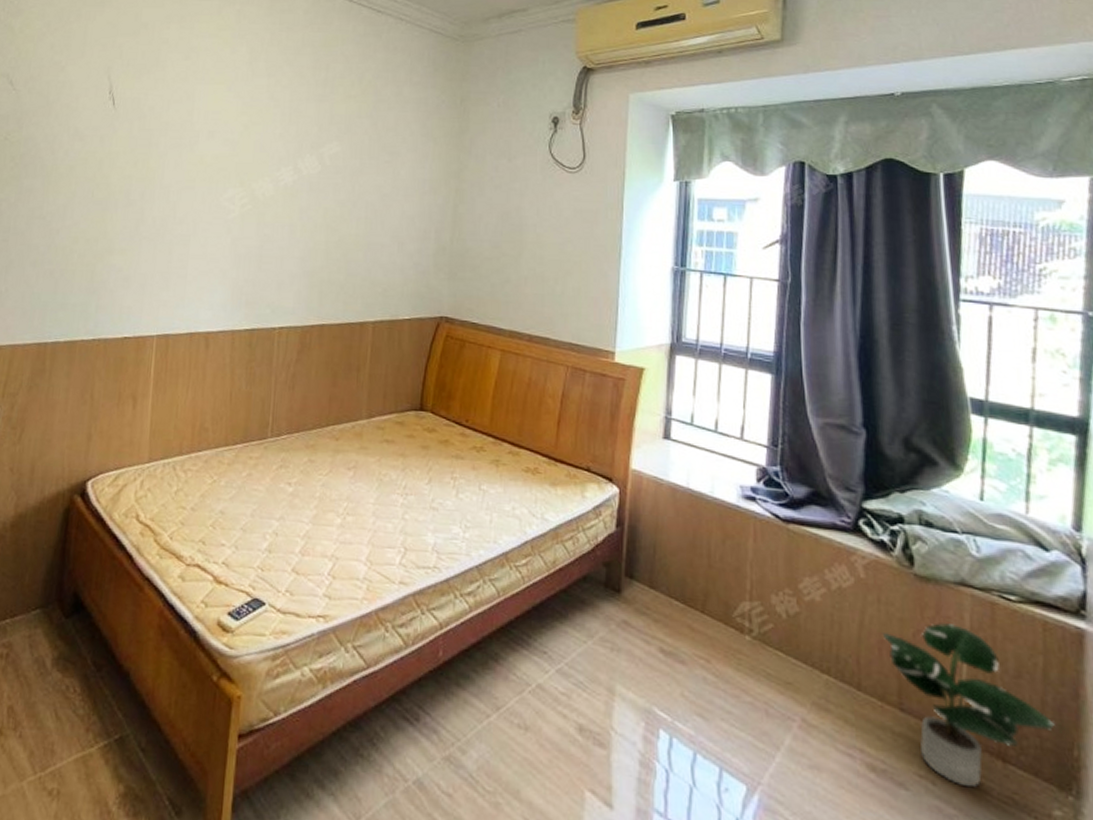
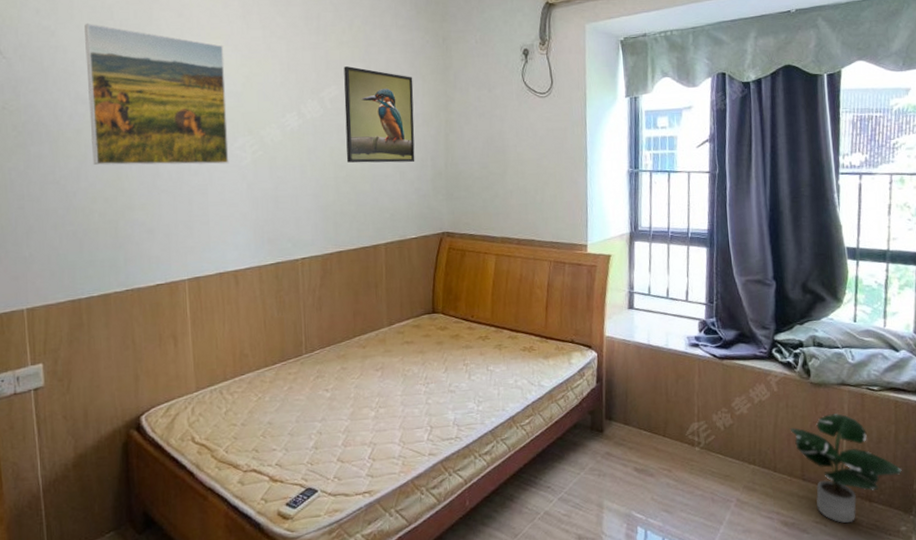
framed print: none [80,60,226,216] -> present [84,23,229,166]
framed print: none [340,122,423,232] -> present [344,66,415,163]

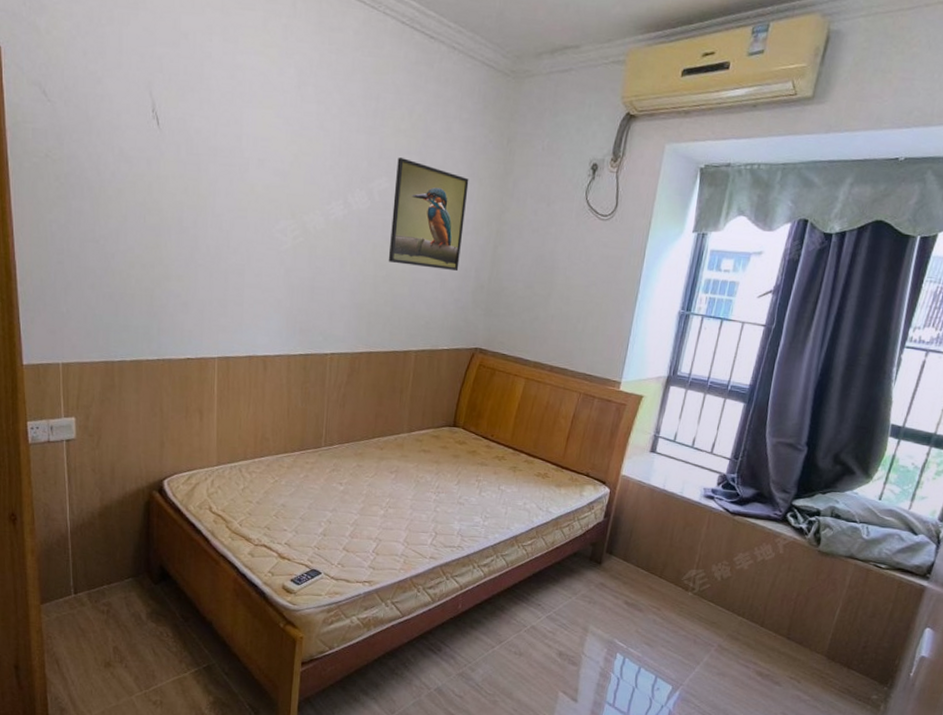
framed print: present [84,23,229,166] -> none [132,72,275,246]
potted plant: present [790,413,902,524] -> none [786,583,888,684]

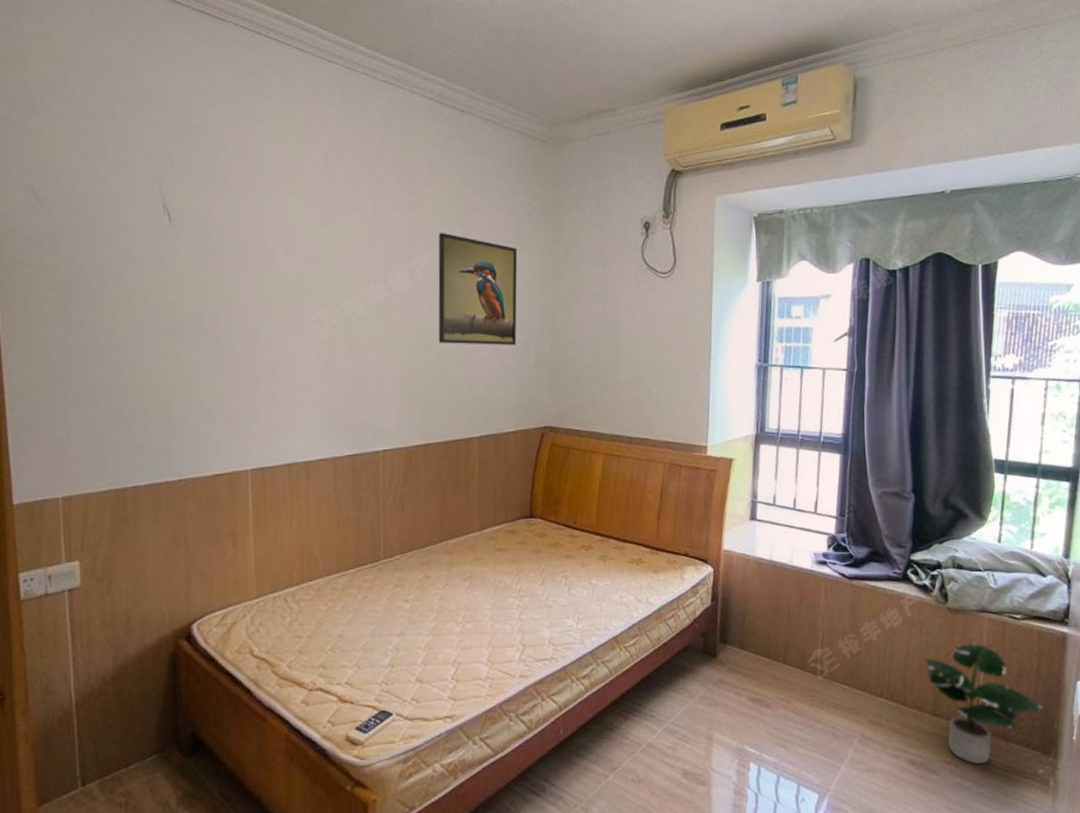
potted plant: none [786,583,888,684] -> present [922,643,1043,765]

